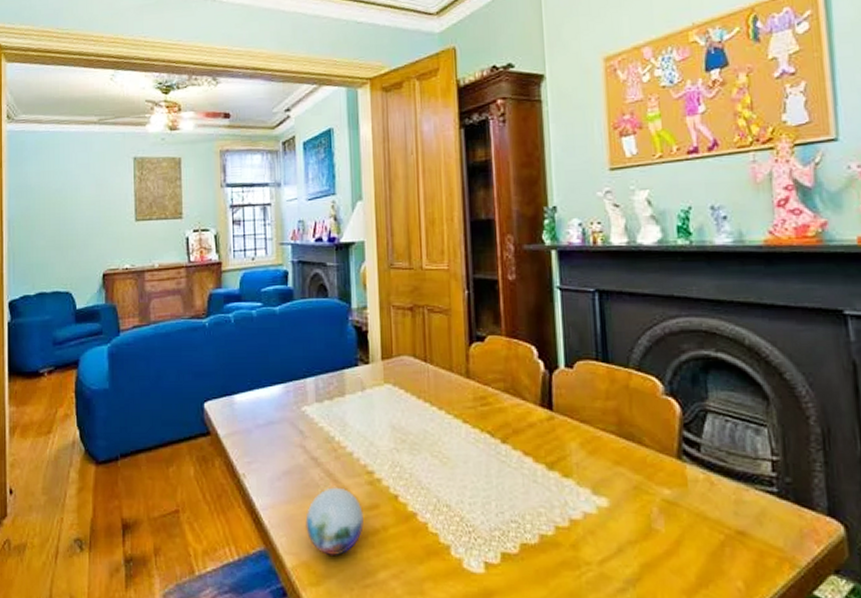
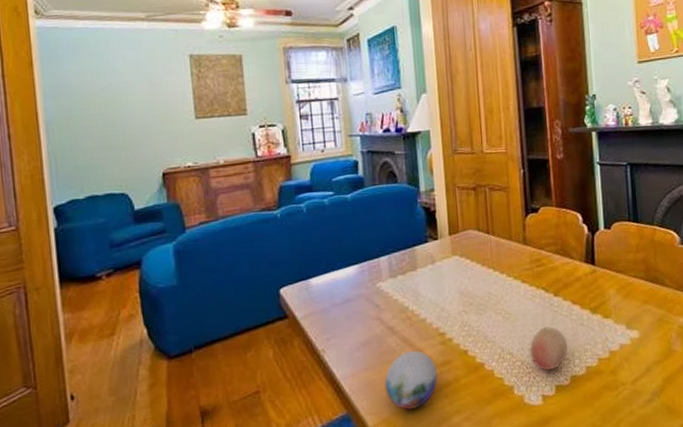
fruit: none [470,479,517,534] -> present [529,326,568,371]

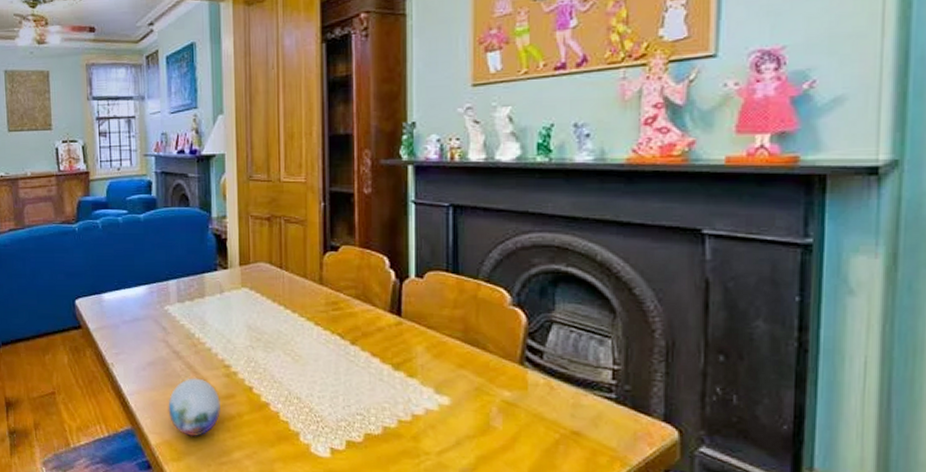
fruit: present [529,326,568,371] -> none [319,376,362,424]

